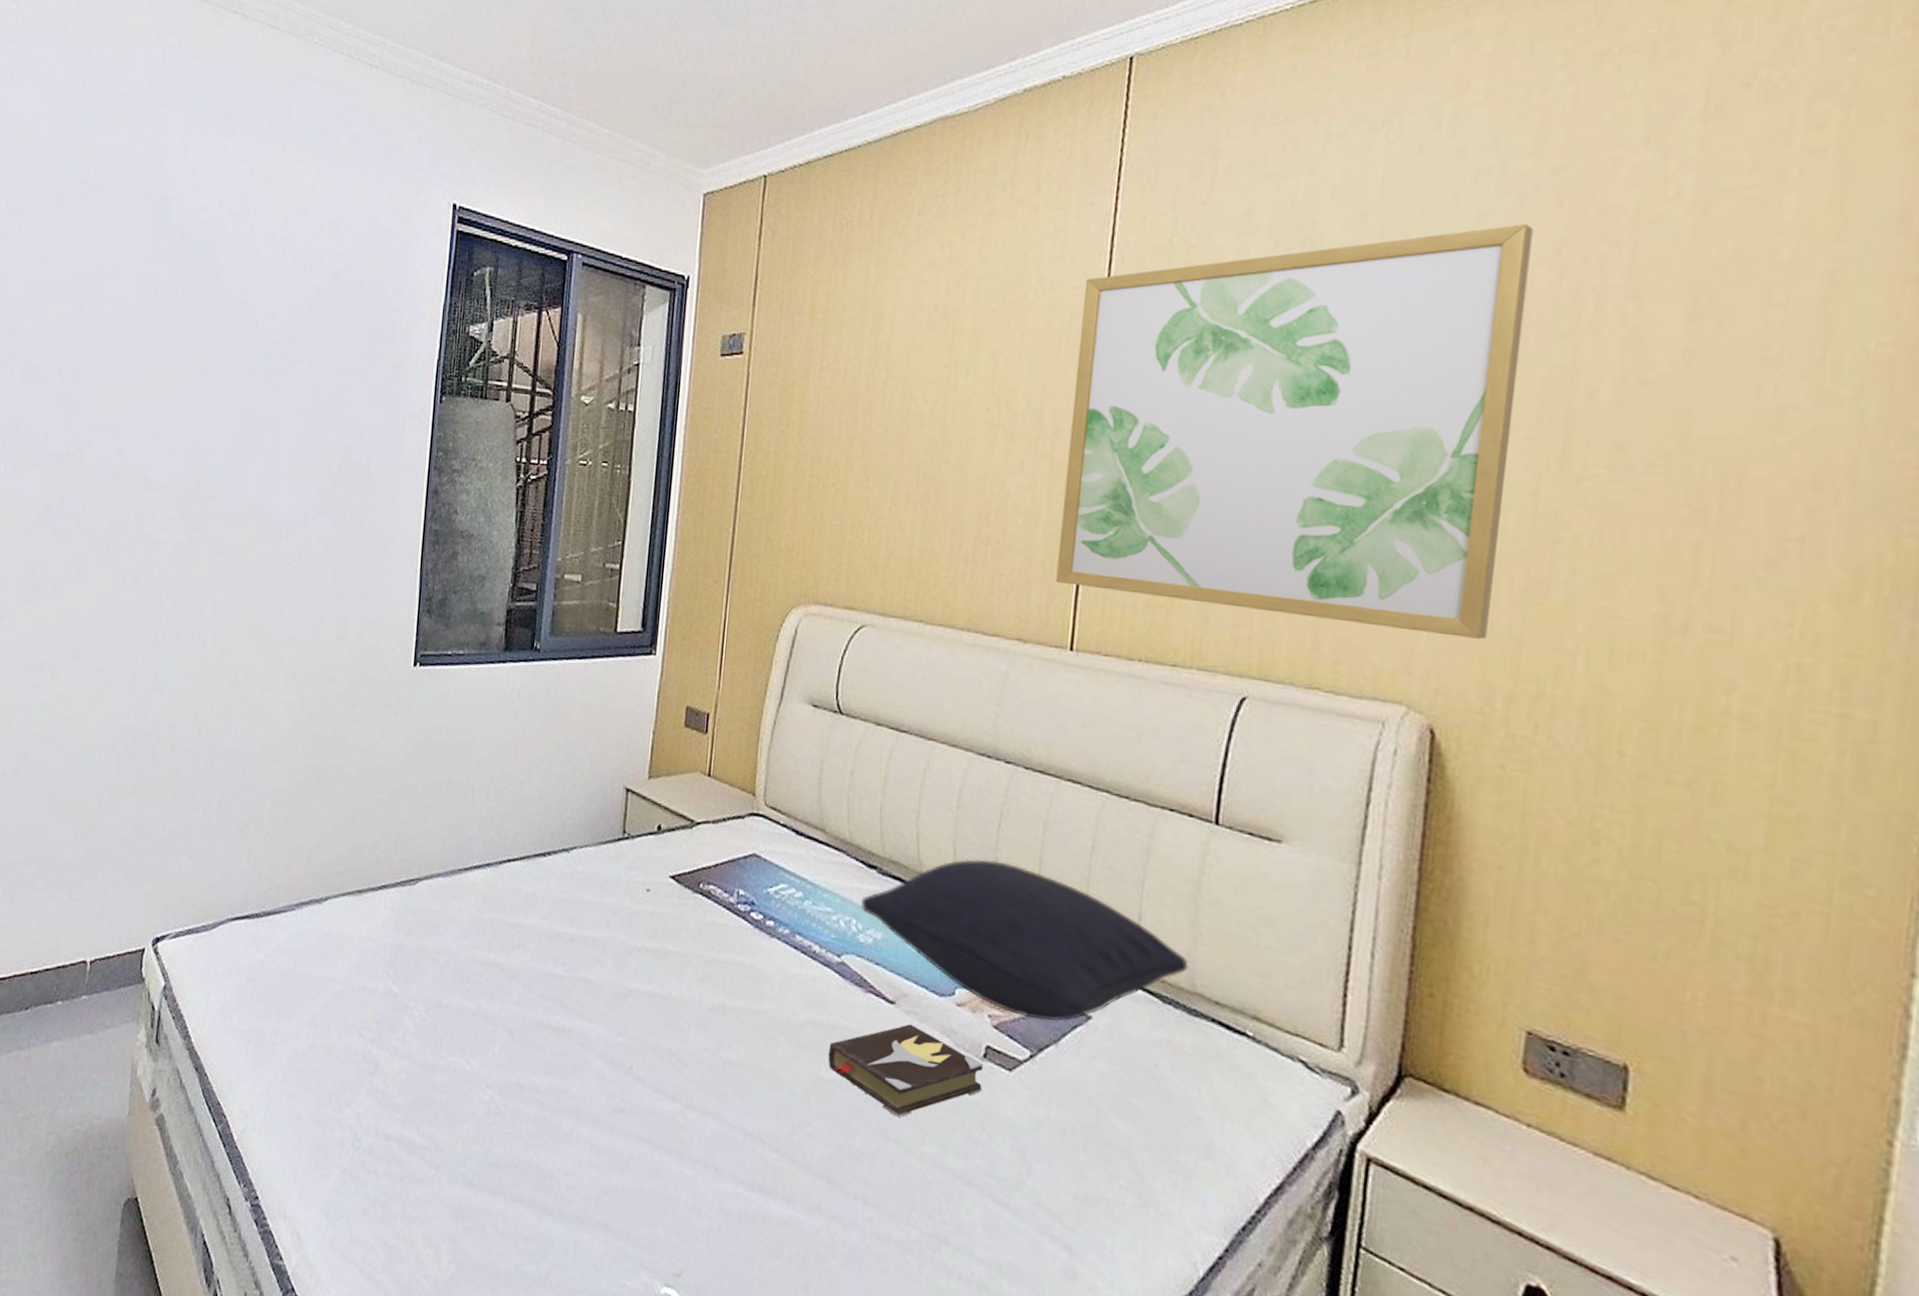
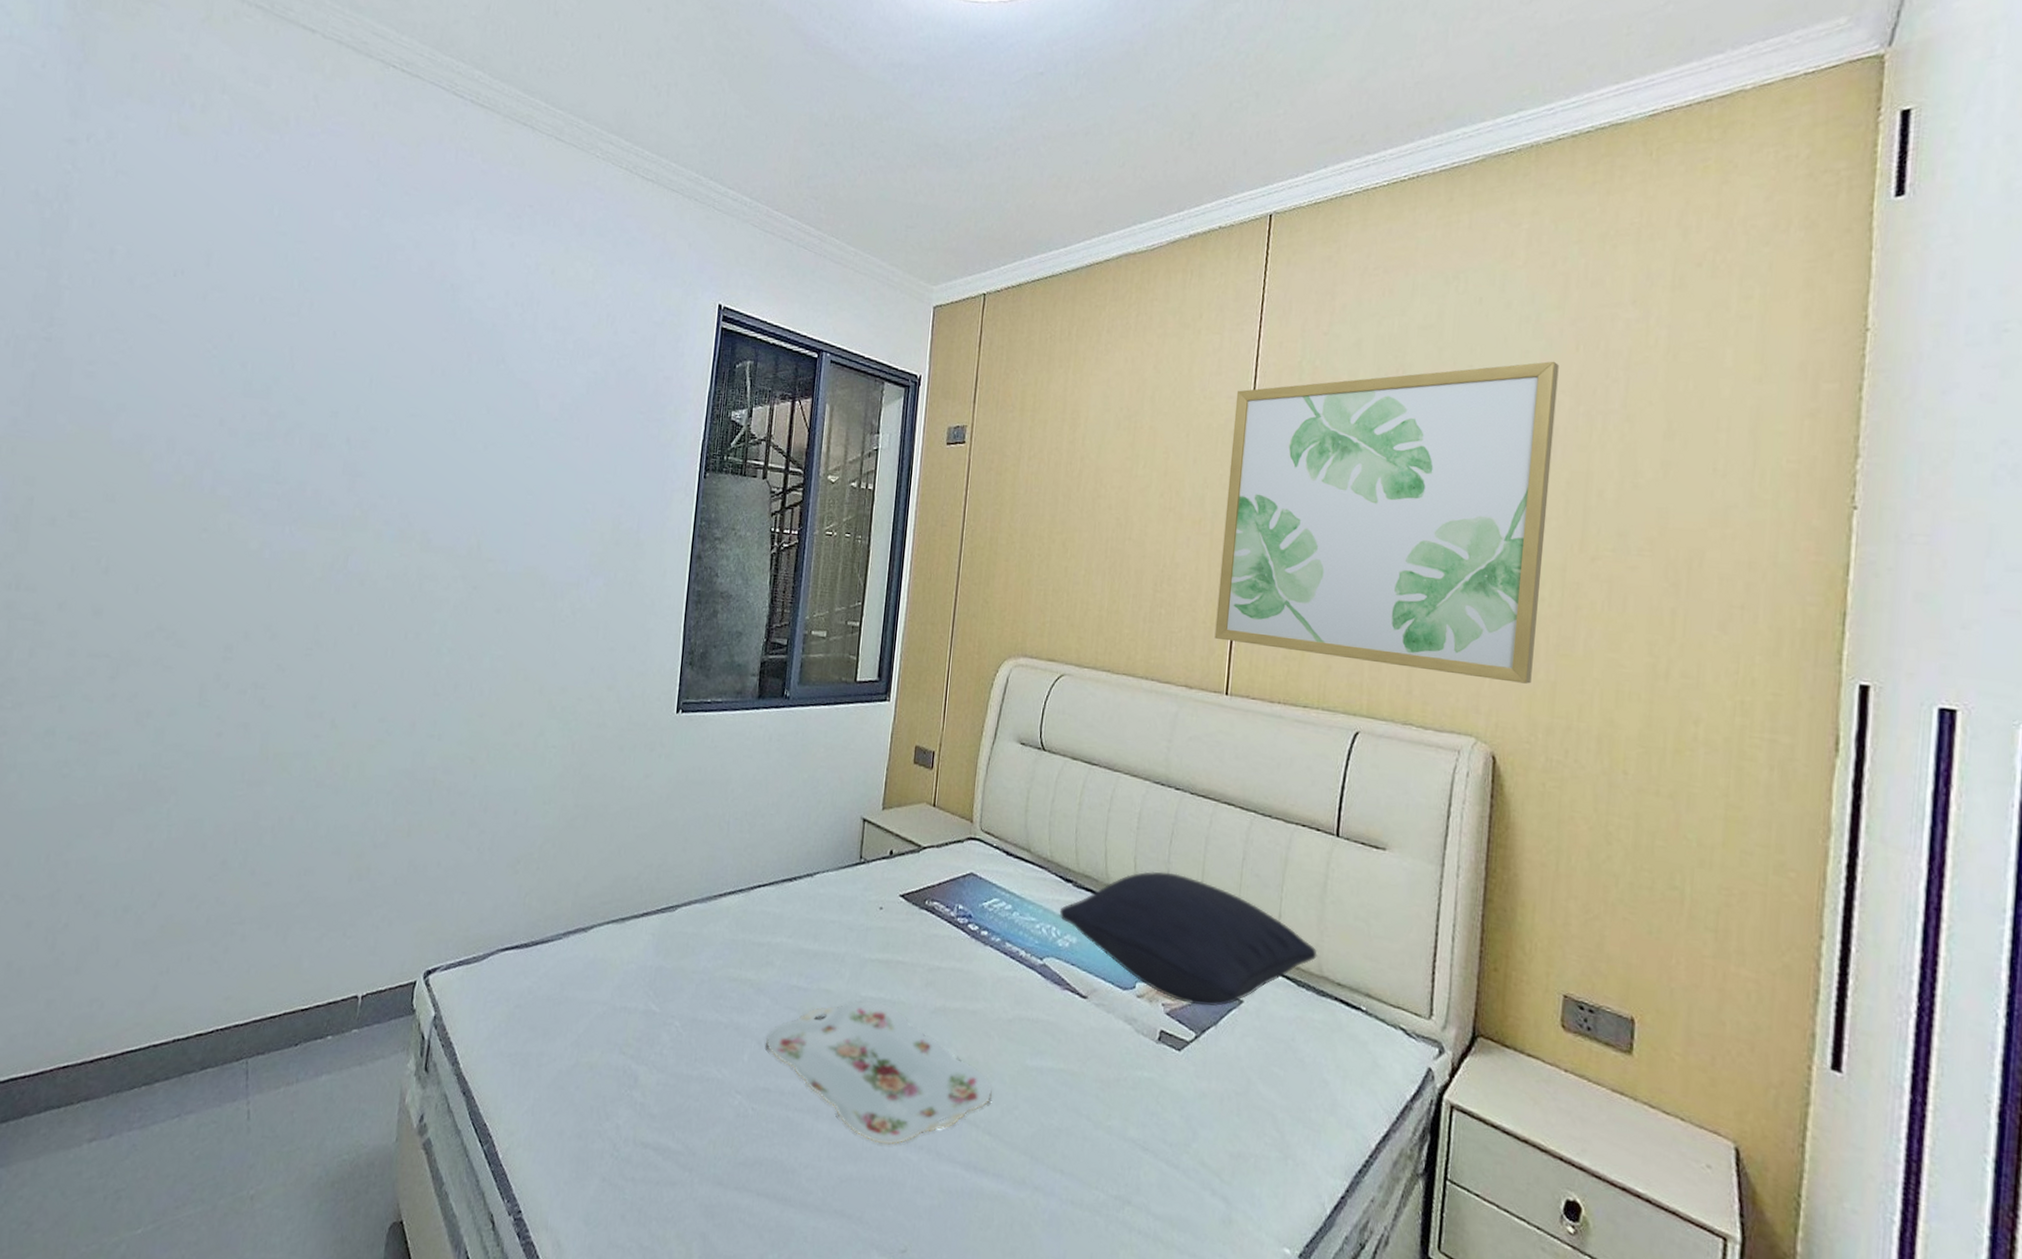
serving tray: none [518,993,781,1156] -> present [765,1000,992,1145]
hardback book: present [828,1024,983,1117] -> none [1032,1015,1158,1097]

